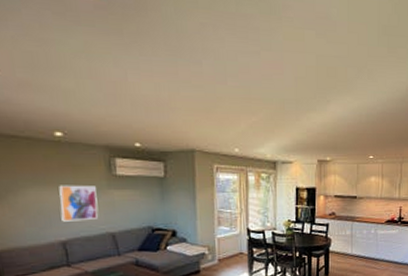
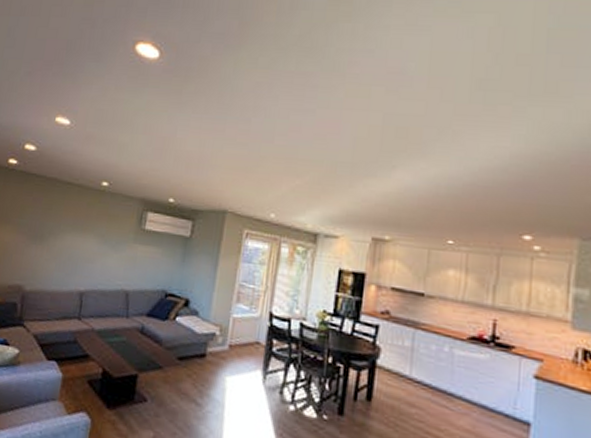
wall art: present [59,185,99,222] -> none [86,233,123,273]

